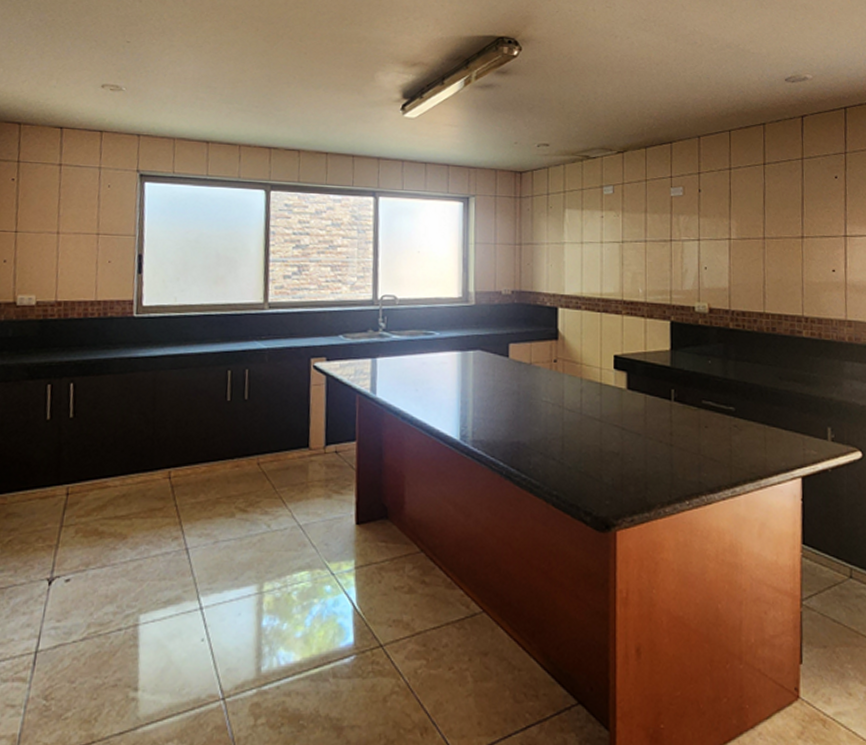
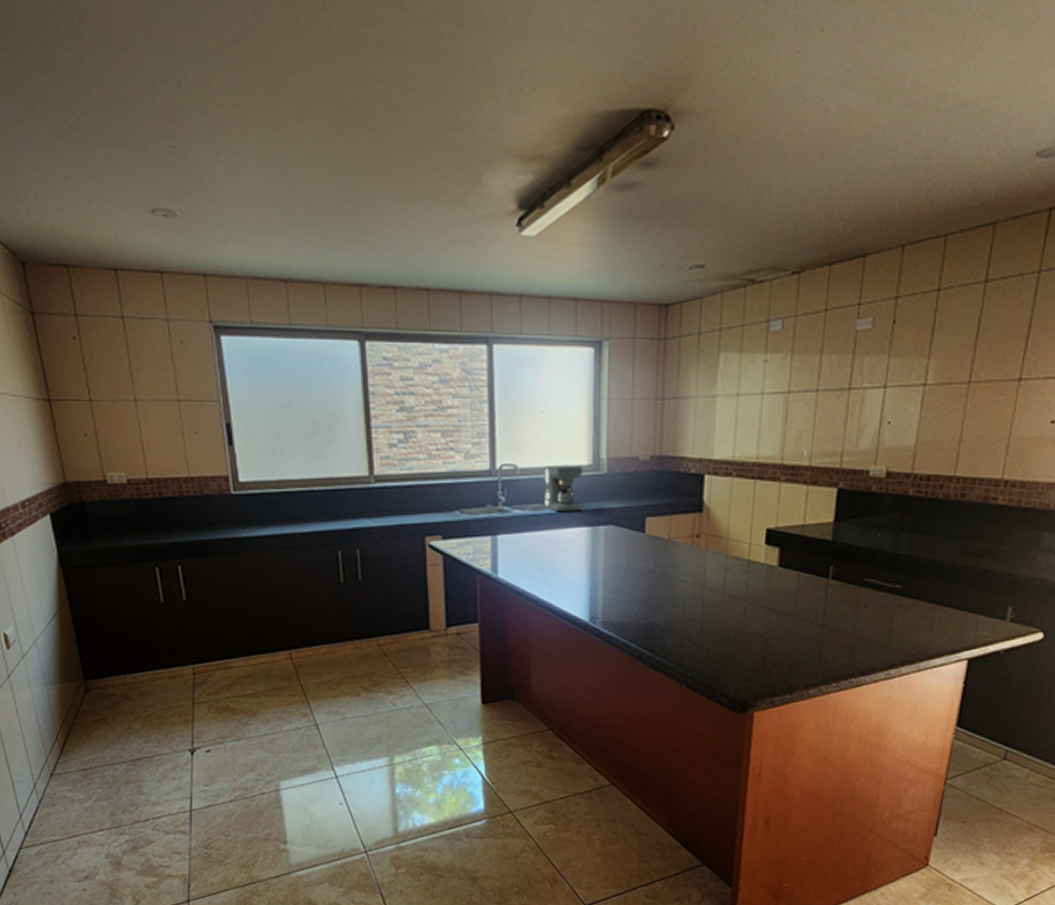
coffee maker: none [419,297,454,337] -> present [543,466,583,511]

